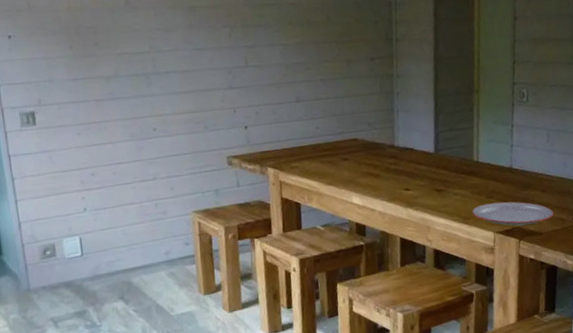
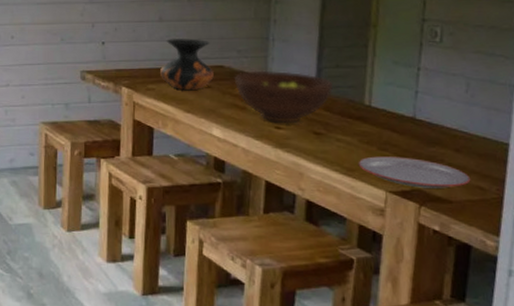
vase: none [301,116,350,165] -> present [159,38,214,91]
fruit bowl: none [367,138,449,185] -> present [234,70,333,124]

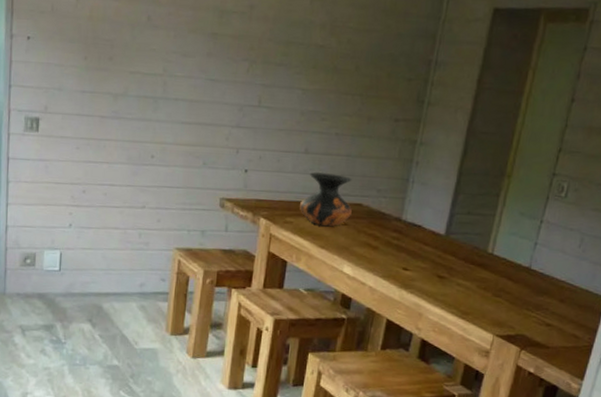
fruit bowl: present [234,70,333,124] -> none [370,211,462,266]
plate: present [358,156,471,188] -> none [473,301,569,335]

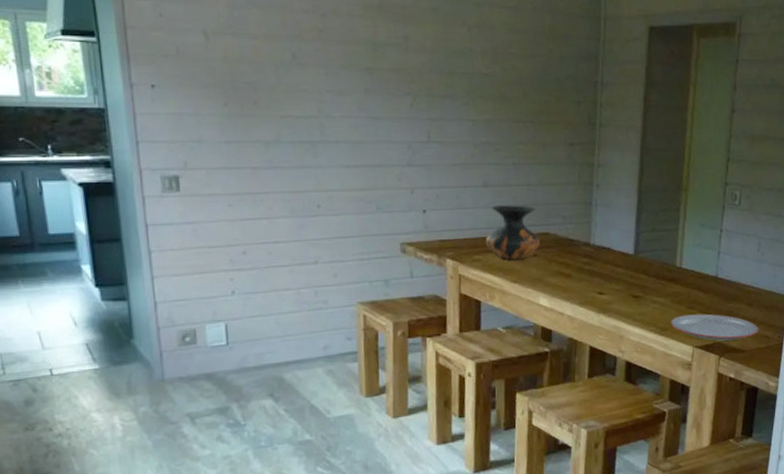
plate: none [473,301,569,335] -> present [670,313,759,341]

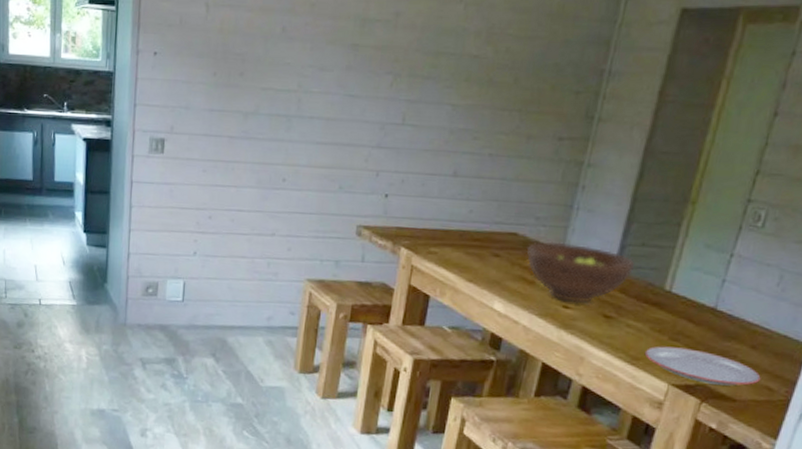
vase: present [485,204,540,260] -> none [445,197,507,259]
fruit bowl: none [559,236,649,289] -> present [526,241,635,304]

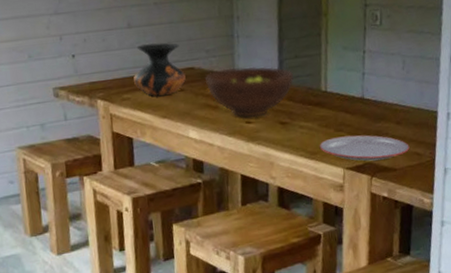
vase: none [445,197,507,259] -> present [133,43,186,96]

